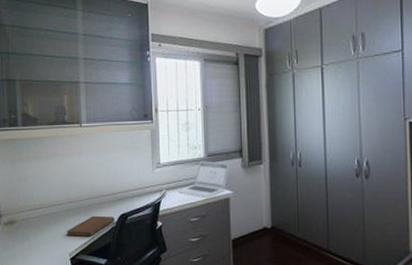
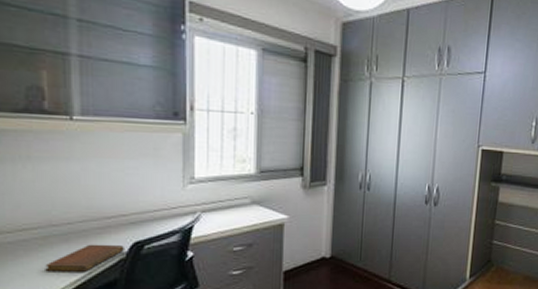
laptop: present [178,160,230,198] -> none [218,177,287,223]

